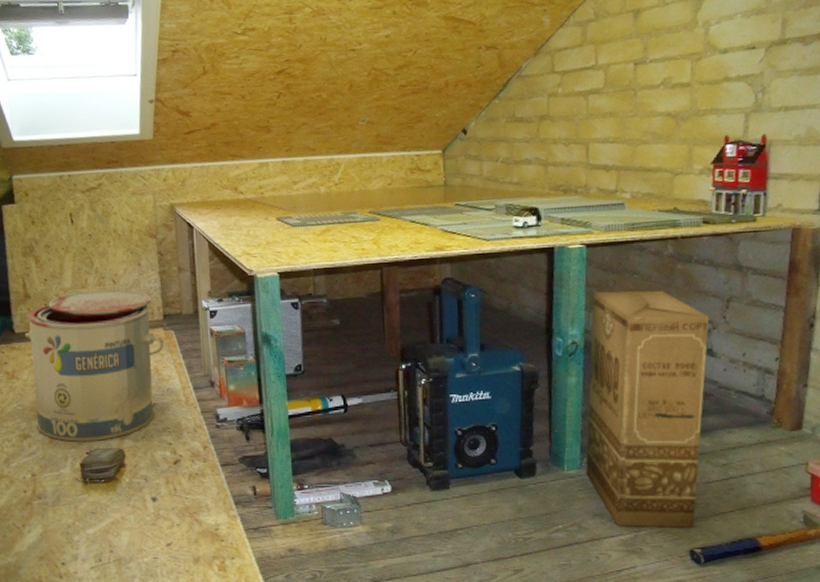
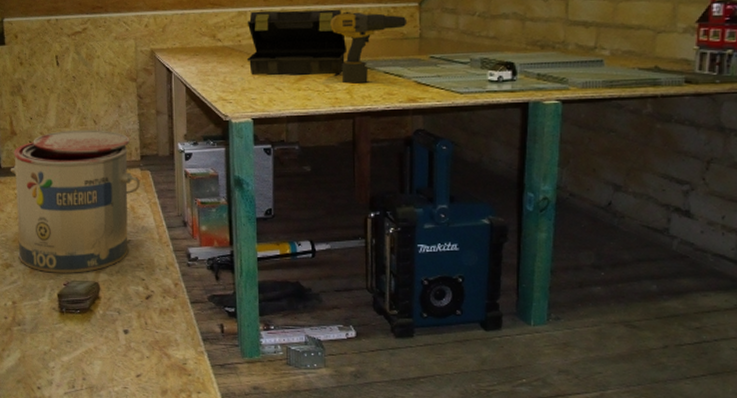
toolbox: none [269,158,373,228] -> present [246,9,348,76]
power drill: none [353,160,432,234] -> present [329,11,408,84]
cardboard box: present [585,290,710,528] -> none [553,148,688,389]

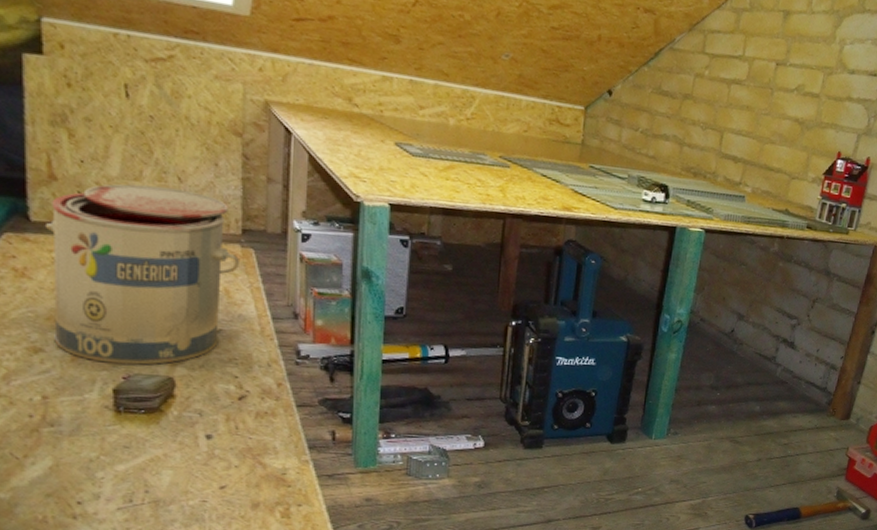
toolbox: present [246,9,348,76] -> none [388,79,505,169]
power drill: present [329,11,408,84] -> none [488,100,572,183]

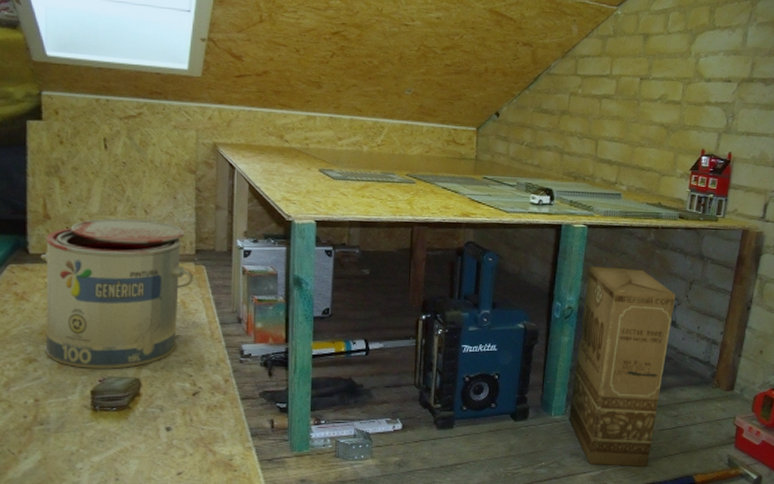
cardboard box: none [670,276,797,496] -> present [569,266,676,466]

